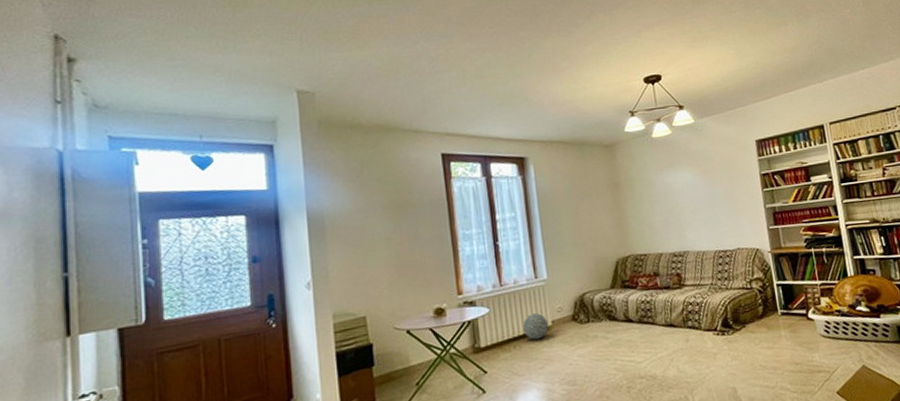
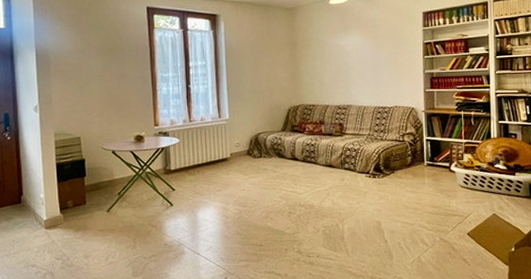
decorative ball: present [522,313,548,340] -> none [206,146,227,168]

